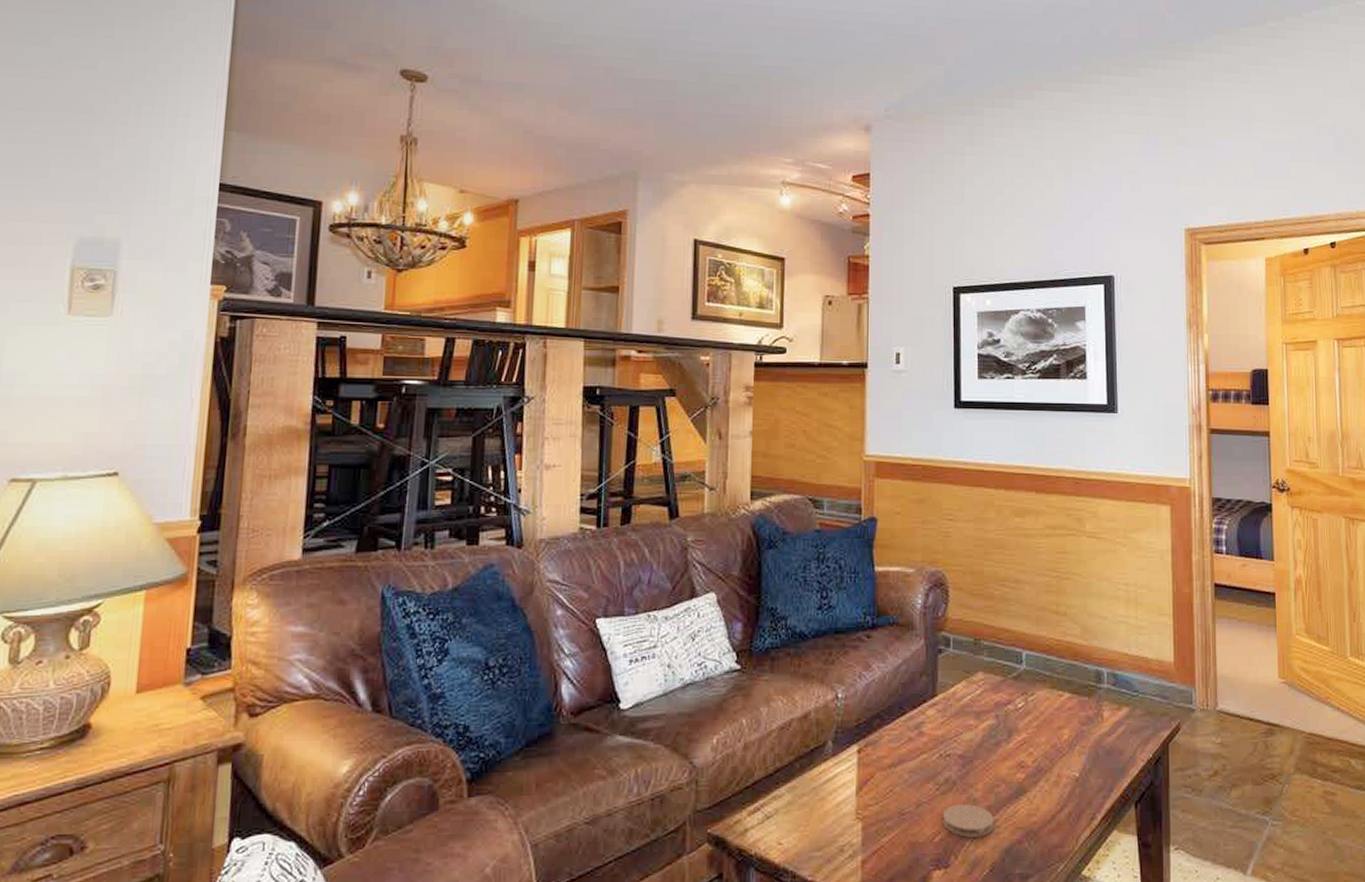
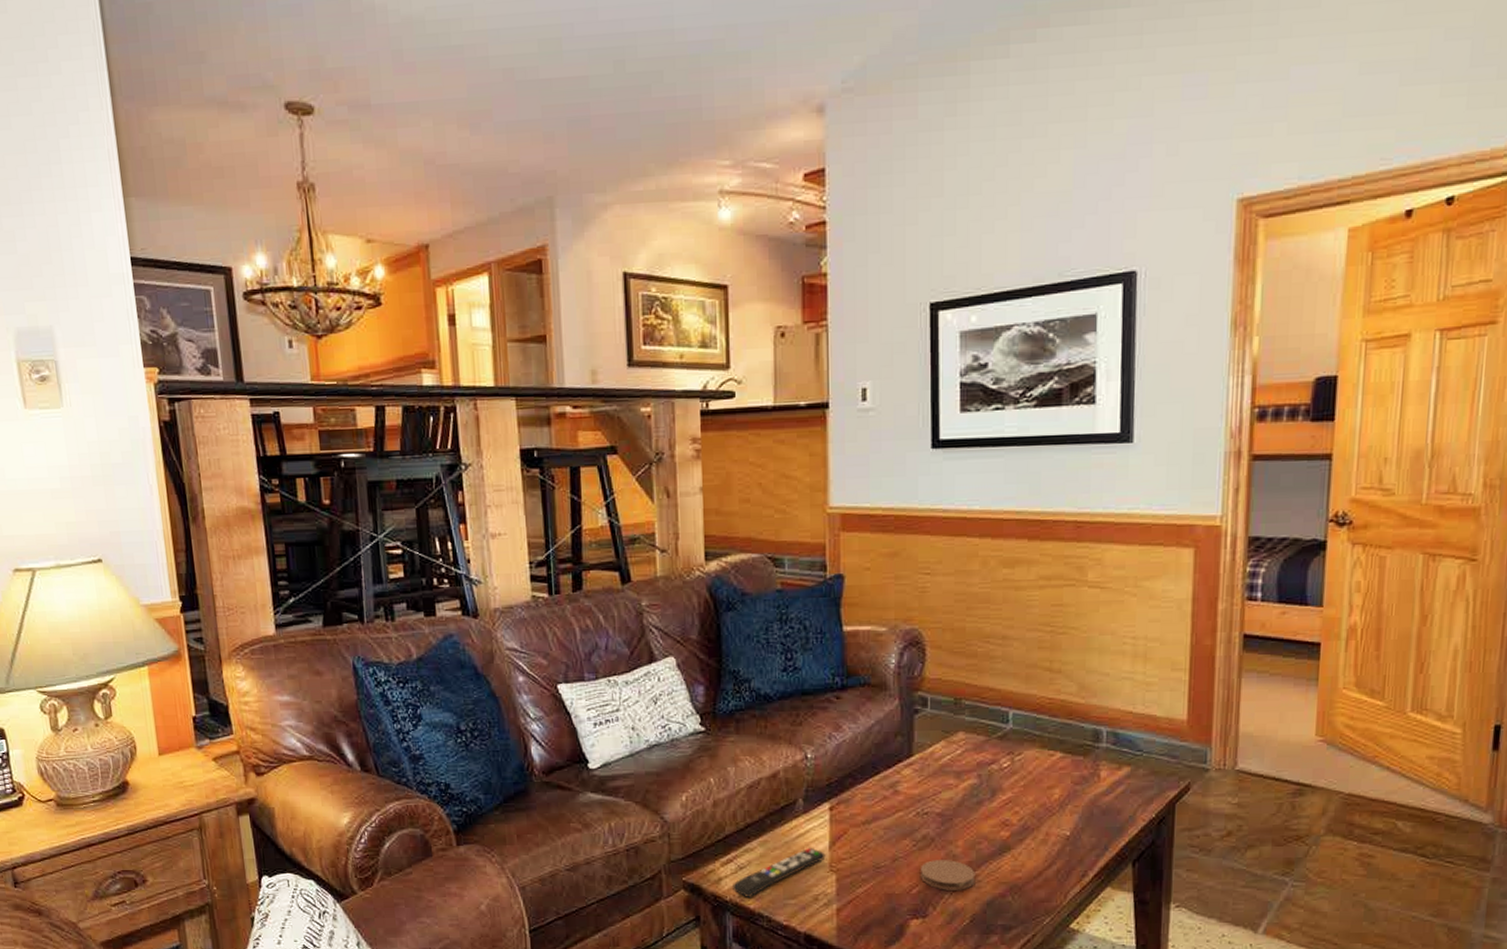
remote control: none [758,792,853,852] -> present [733,847,826,899]

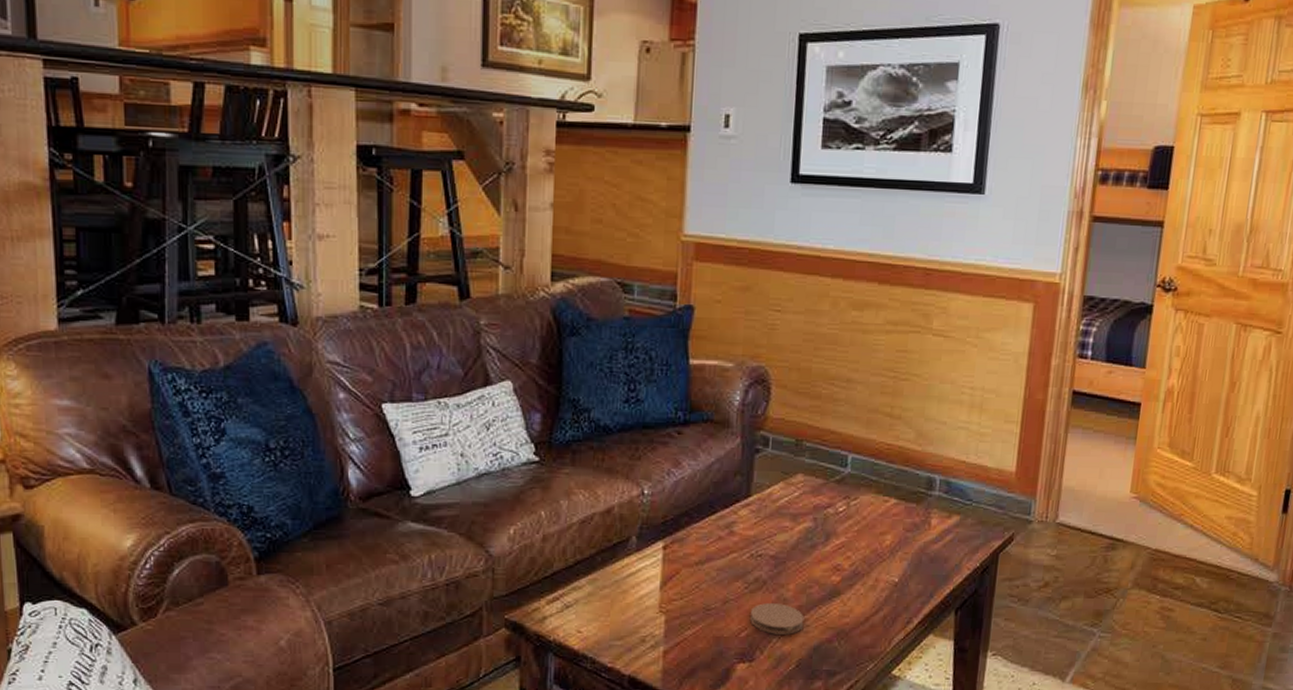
remote control: present [733,847,826,899] -> none [557,586,656,639]

